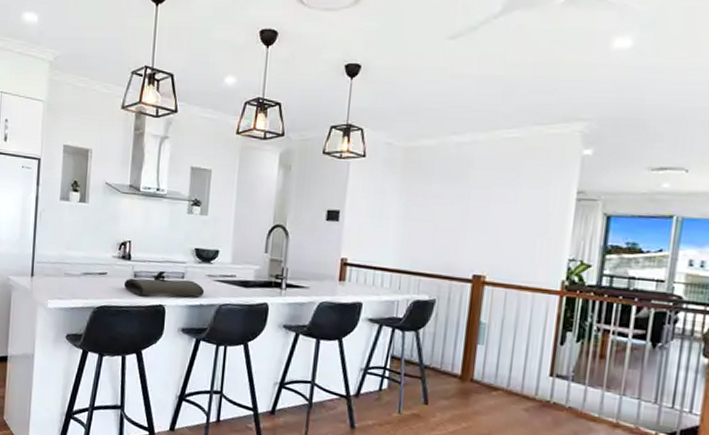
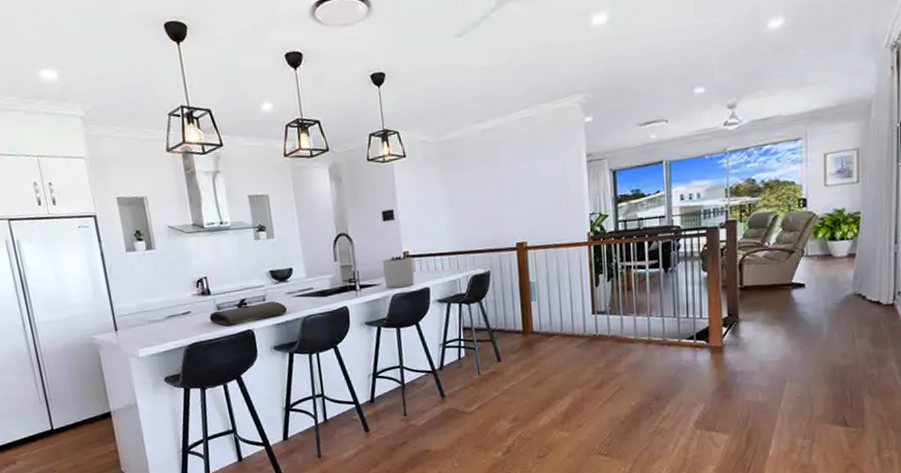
planter: none [314,261,351,297] -> present [382,255,415,289]

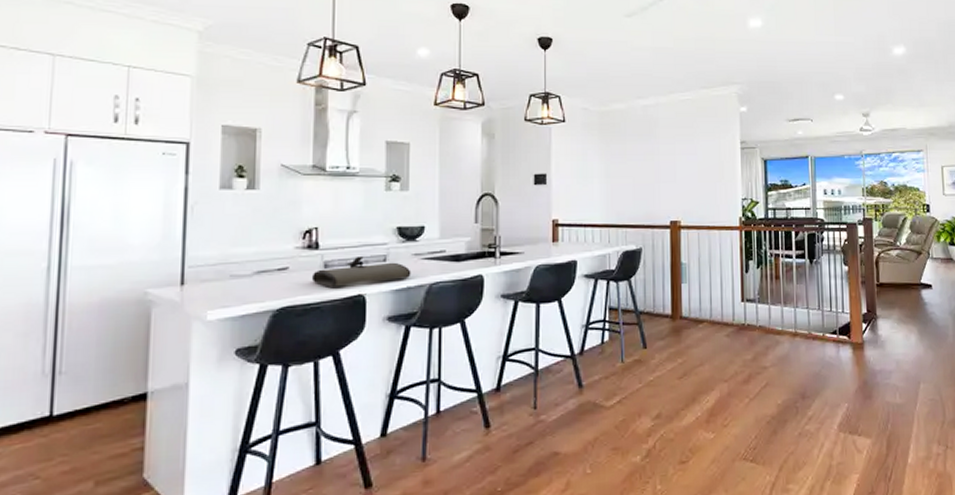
planter: present [382,255,415,289] -> none [528,223,563,259]

